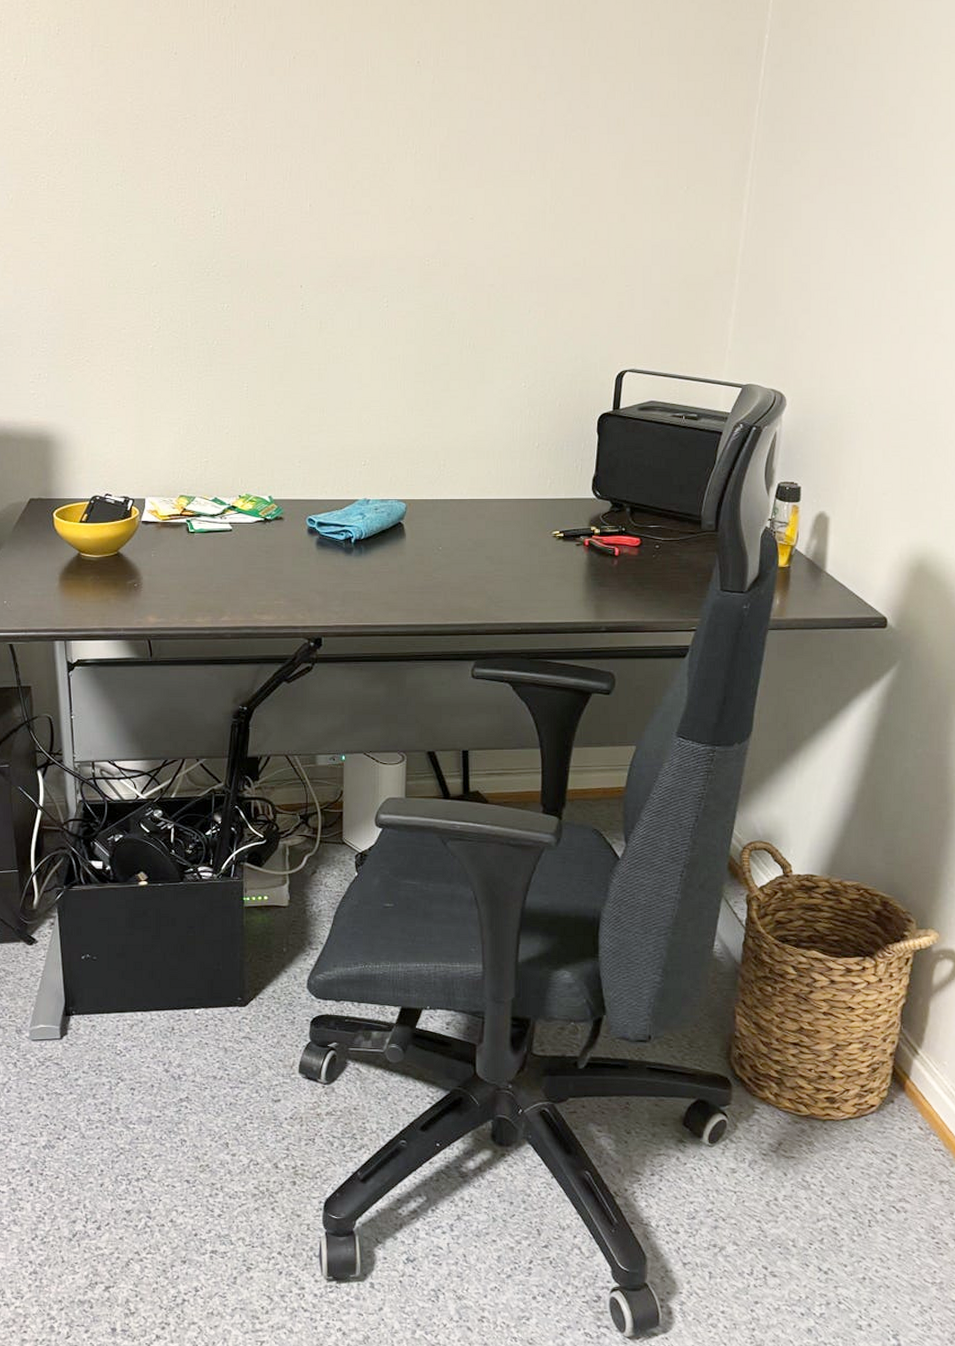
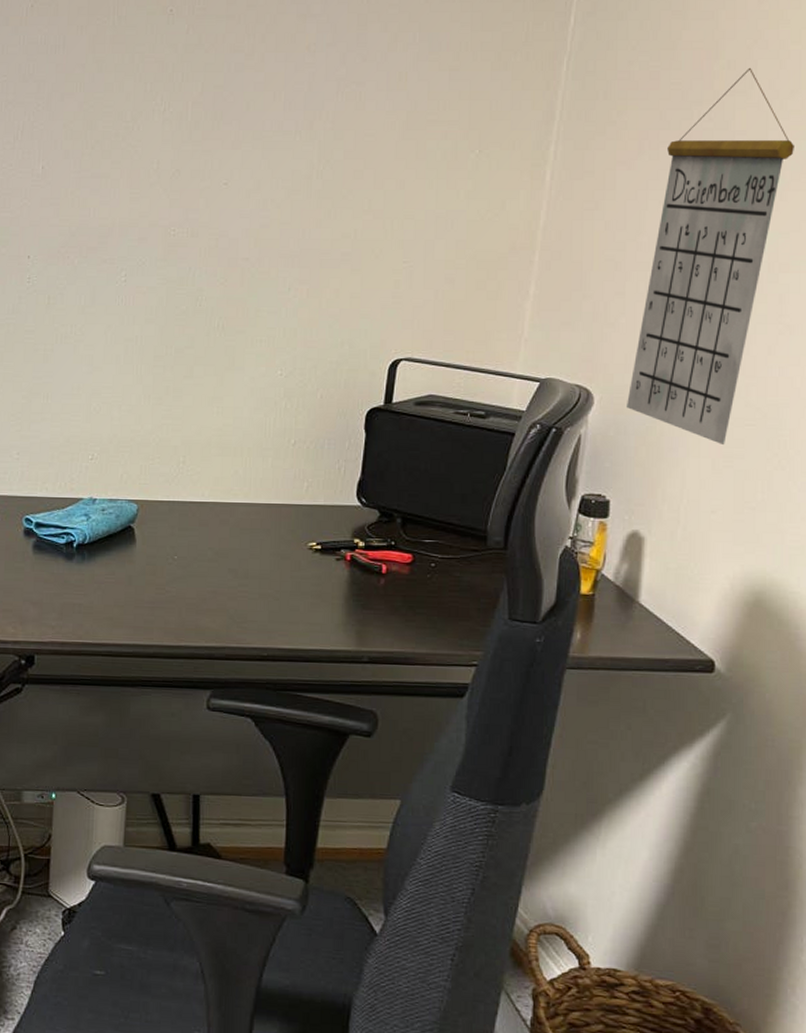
calendar: none [812,113,946,438] -> present [625,67,794,446]

